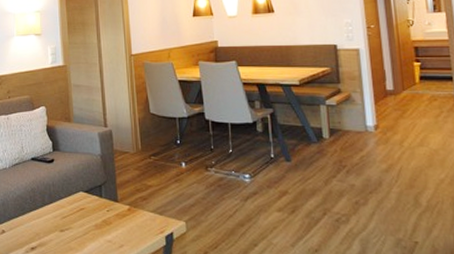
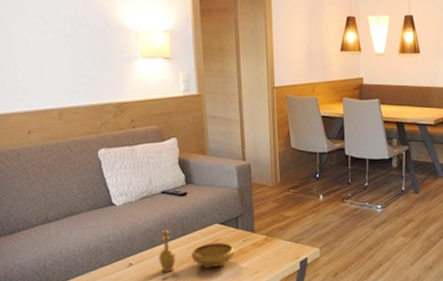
decorative bowl: none [28,196,99,241] -> present [158,229,235,272]

